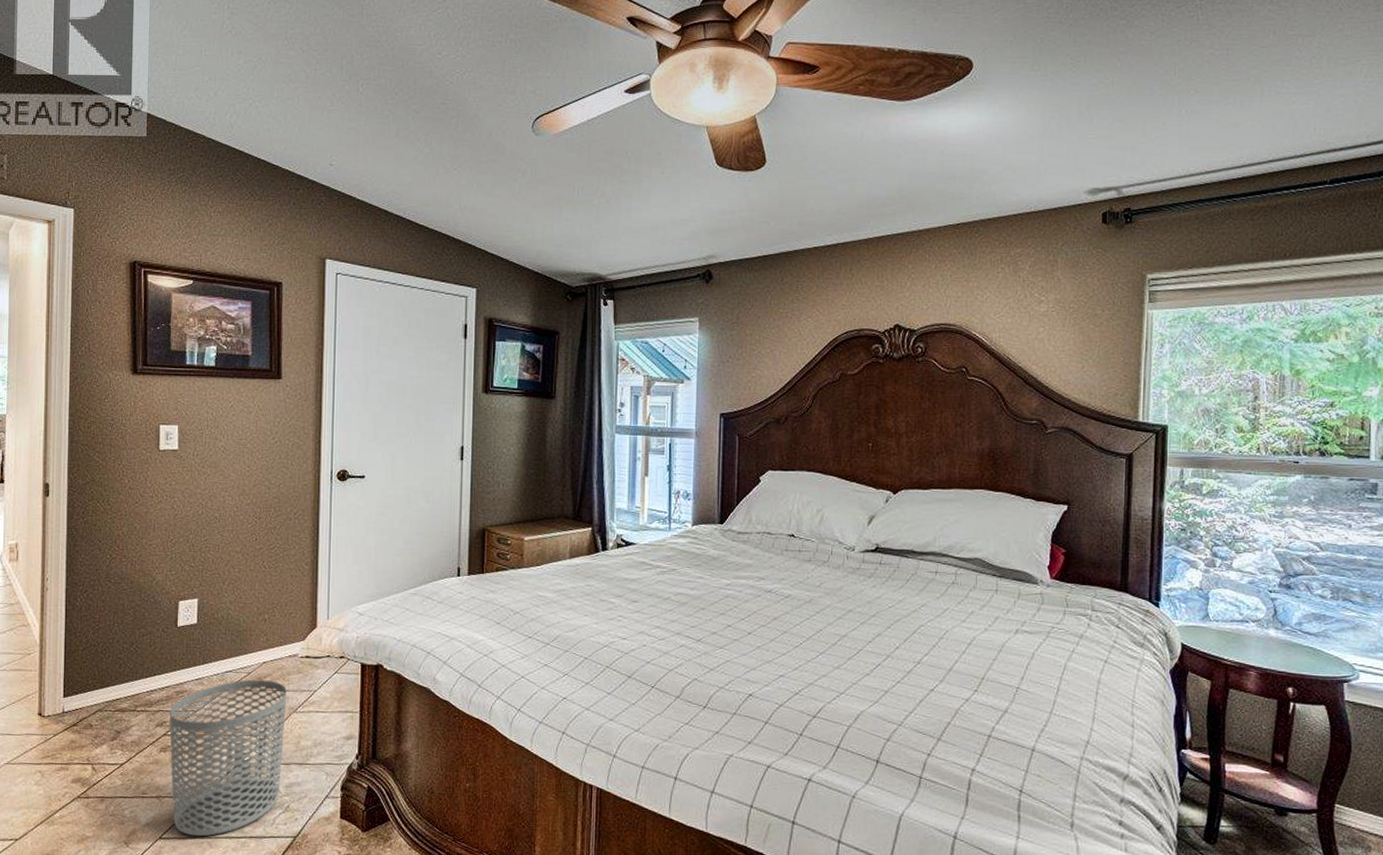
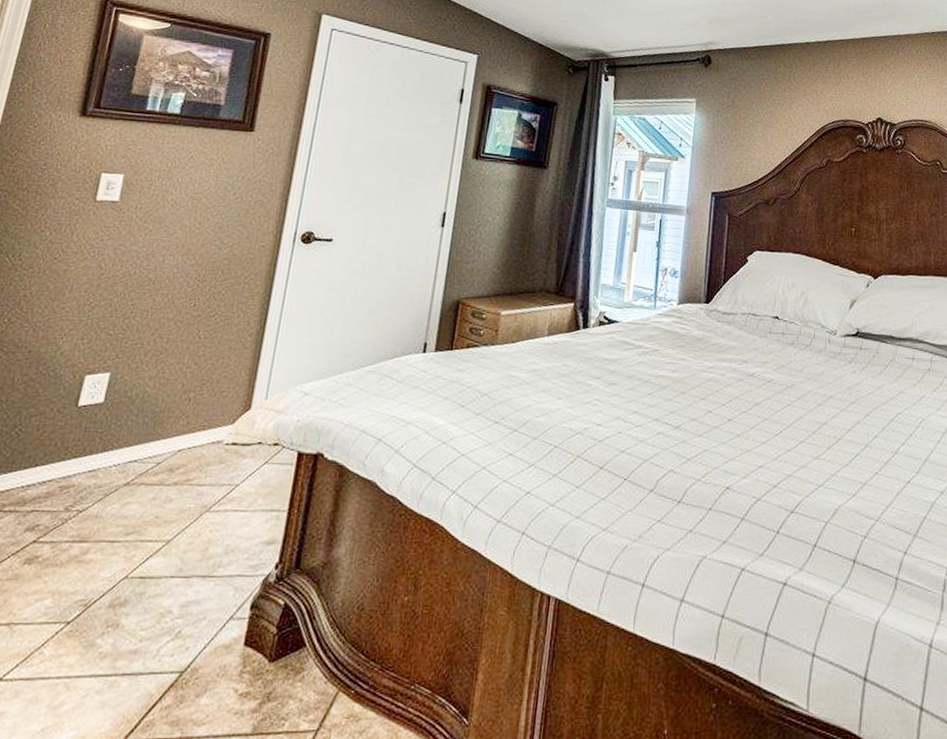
waste bin: present [169,679,286,837] -> none [23,471,202,676]

